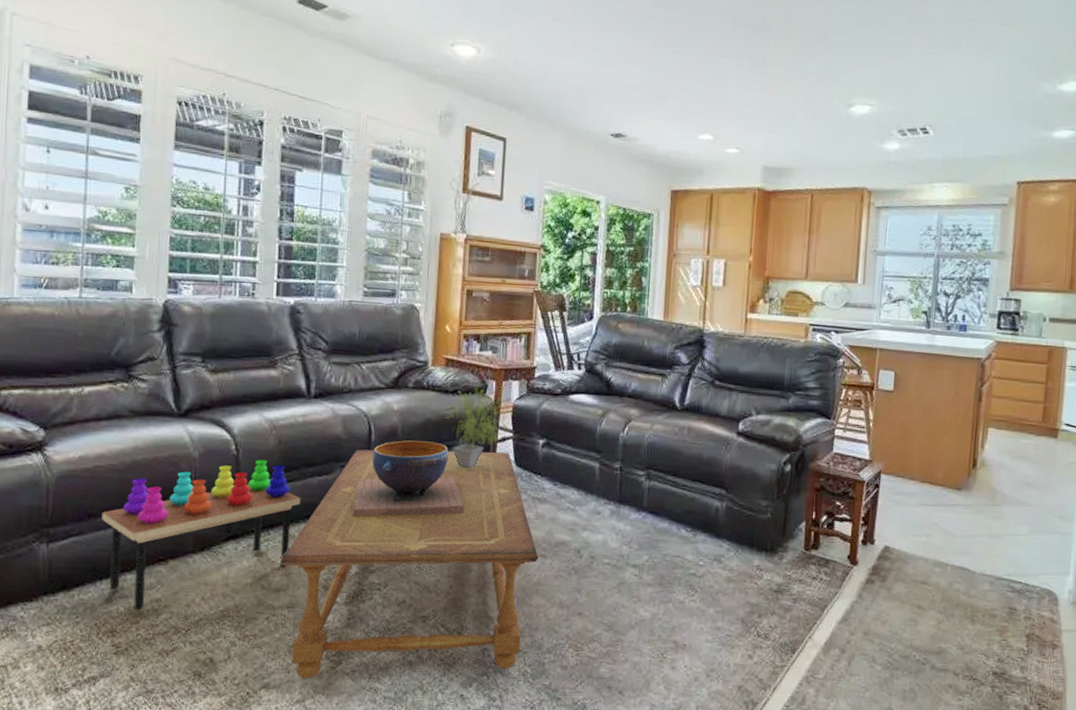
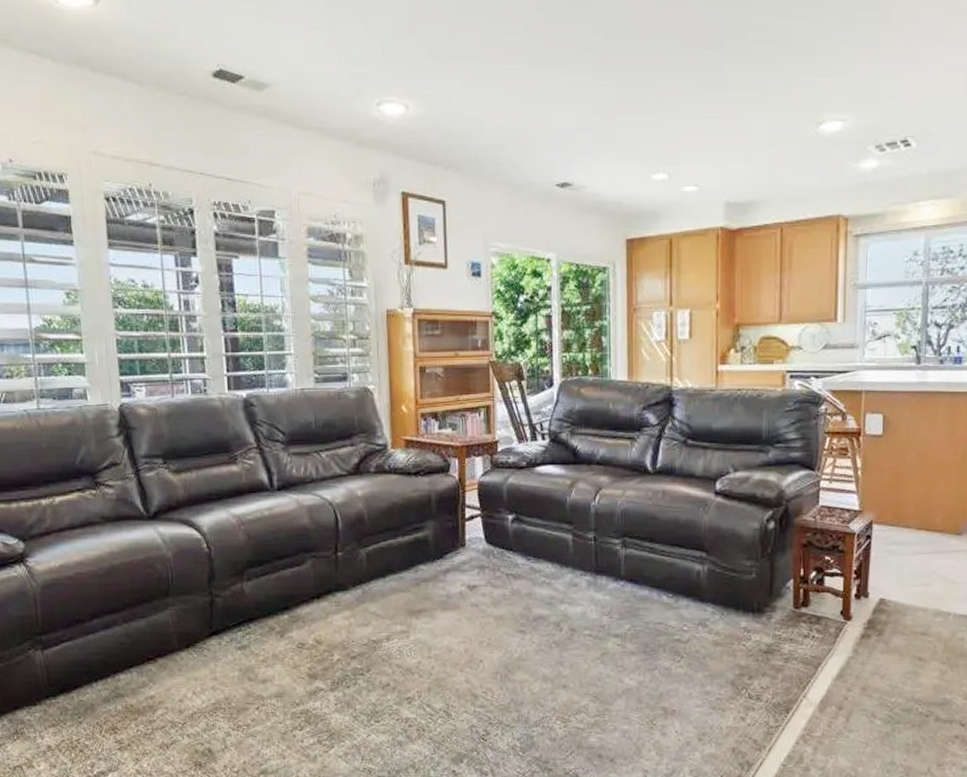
stacking toy: present [101,459,300,611] -> none [88,555,276,708]
coffee table: present [281,449,539,679] -> none [264,530,518,764]
decorative bowl: present [352,440,464,517] -> none [327,525,438,605]
potted plant: present [445,384,508,469] -> none [410,463,474,550]

